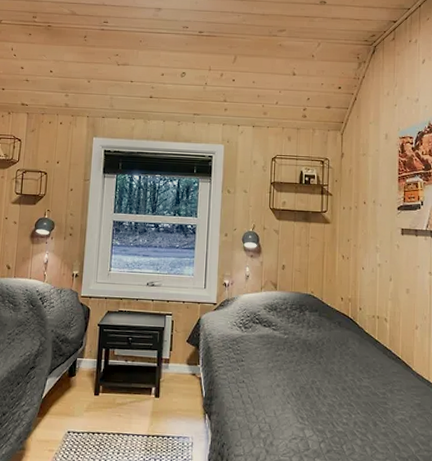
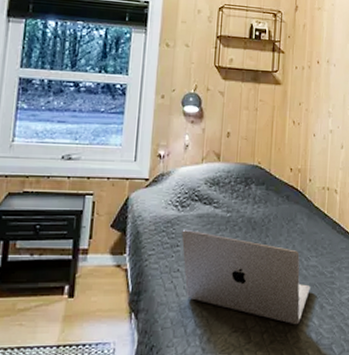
laptop: none [245,347,364,439] -> present [181,229,310,325]

